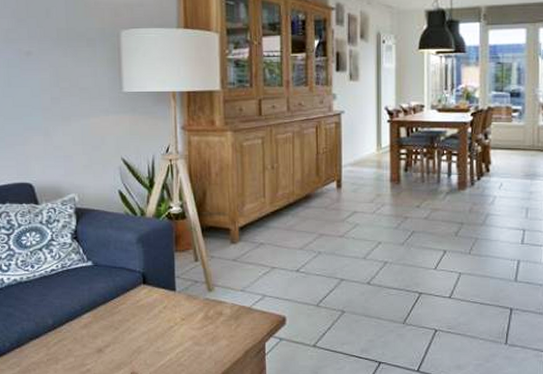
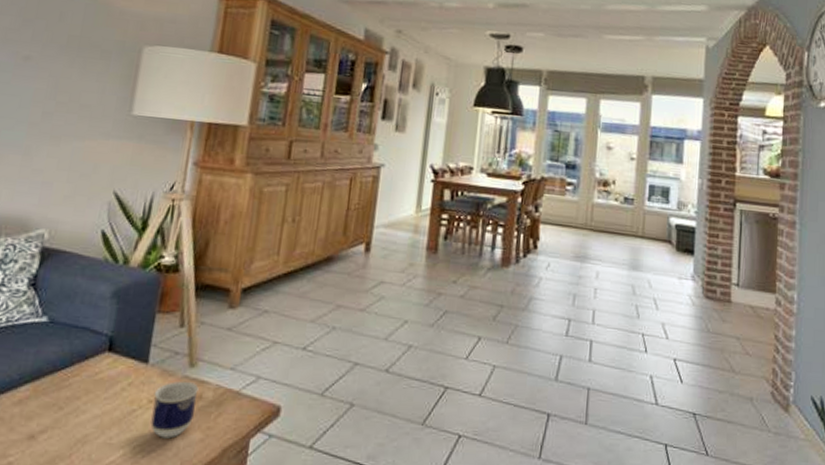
cup: none [184,302,218,346] -> present [151,380,199,439]

